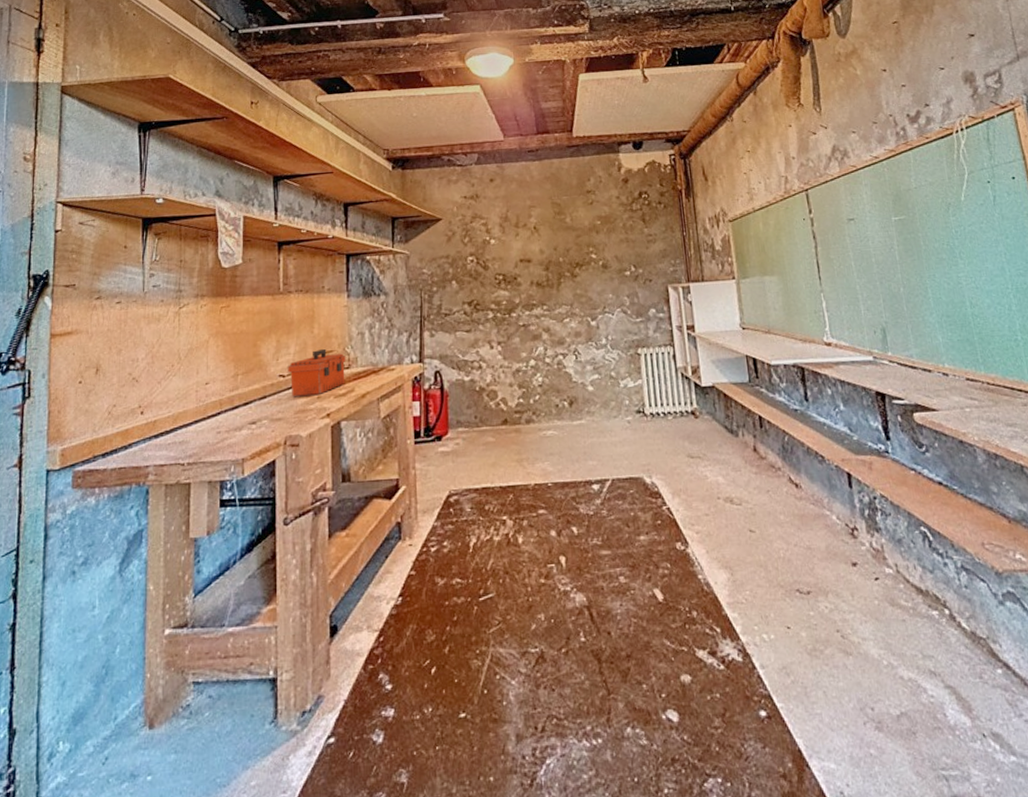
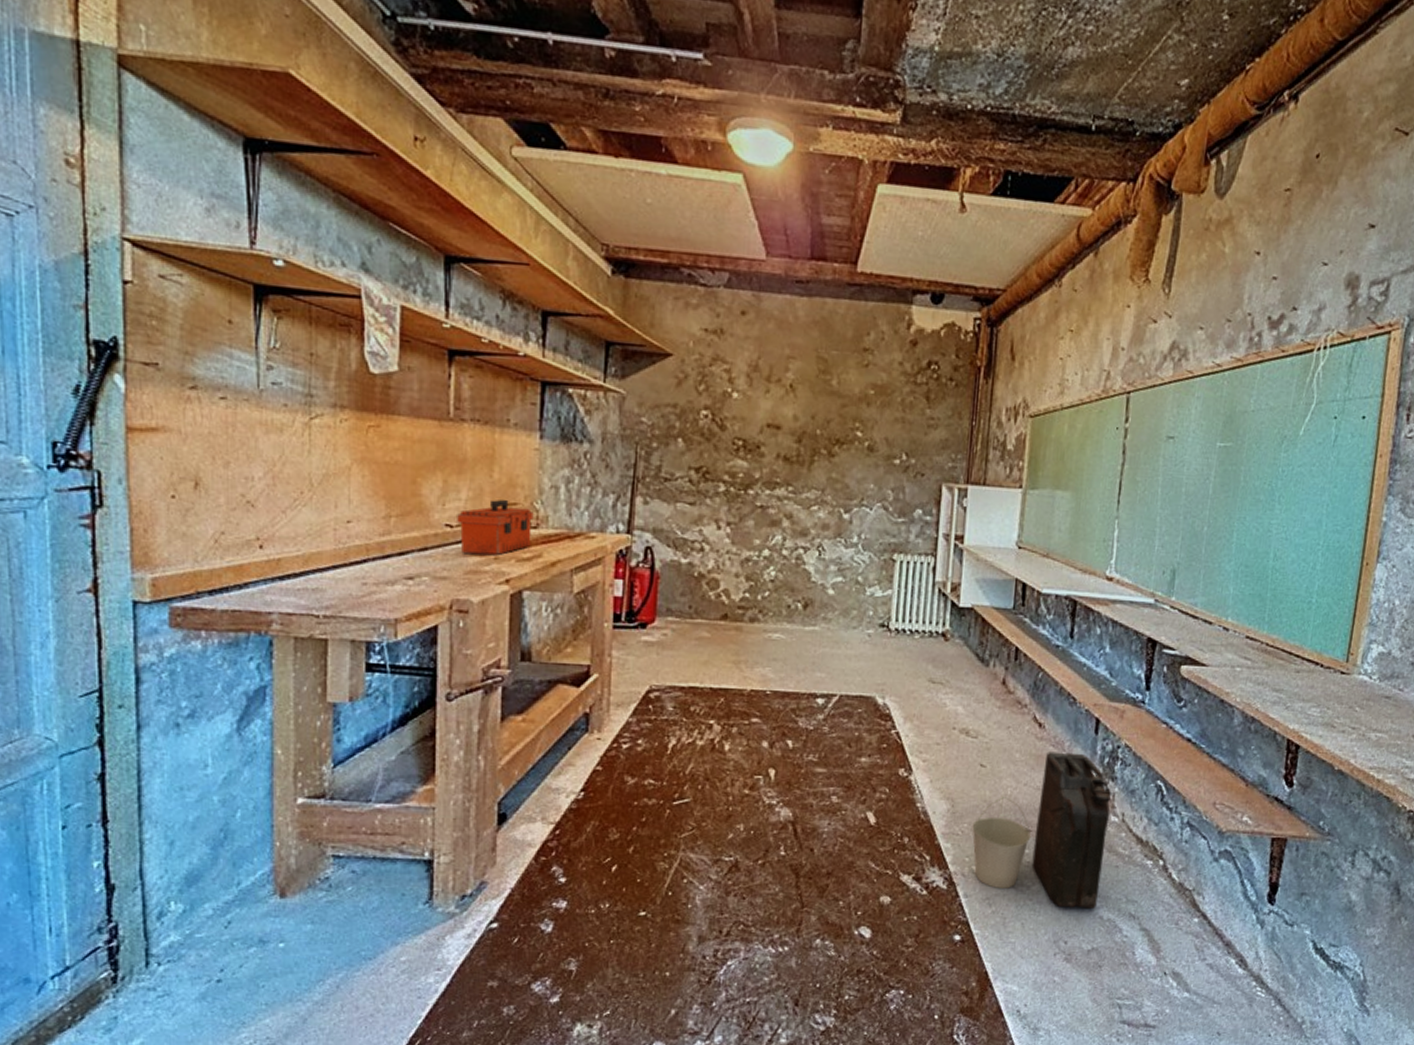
bucket: none [754,560,812,656] -> present [972,797,1030,888]
jerry can: none [808,508,894,671] -> present [1032,752,1112,909]

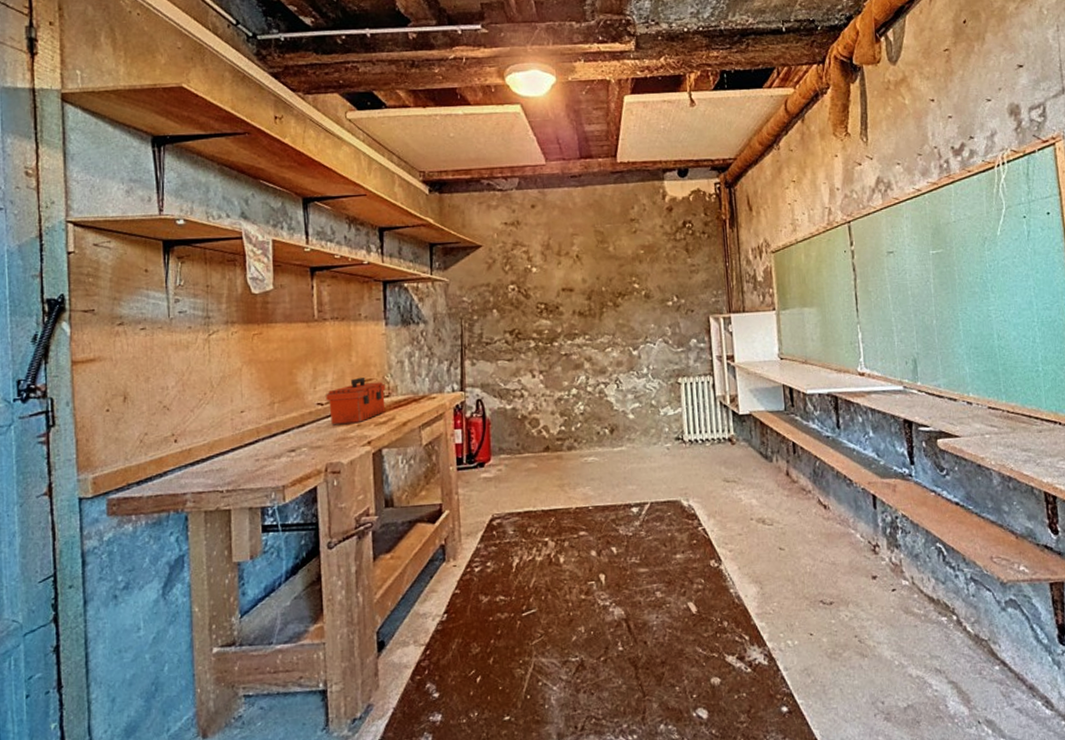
bucket: present [972,797,1030,888] -> none [781,574,834,659]
jerry can: present [1032,752,1112,909] -> none [834,527,904,670]

